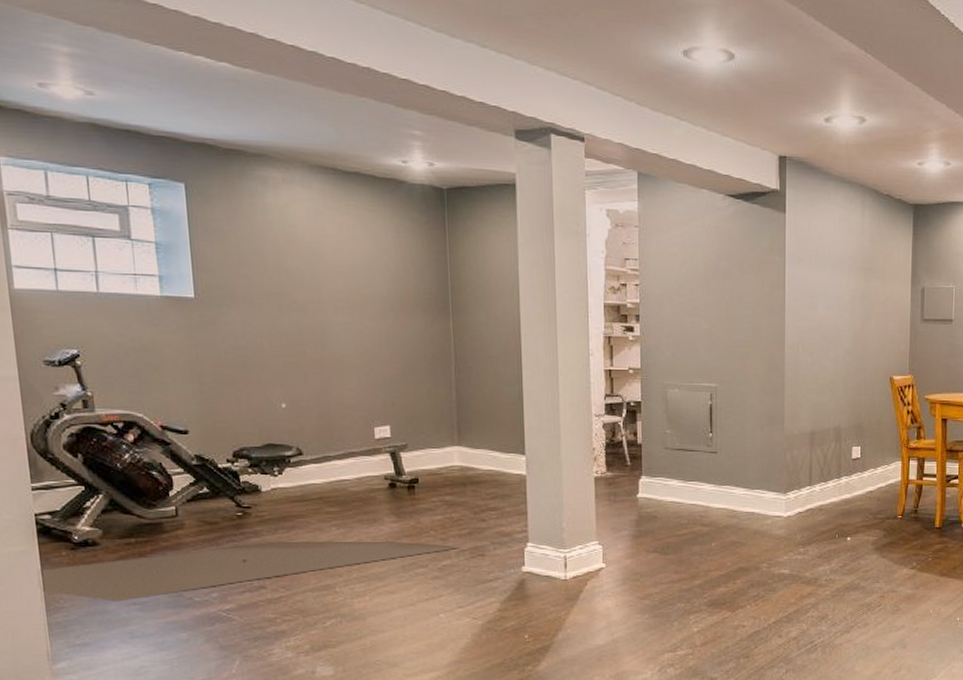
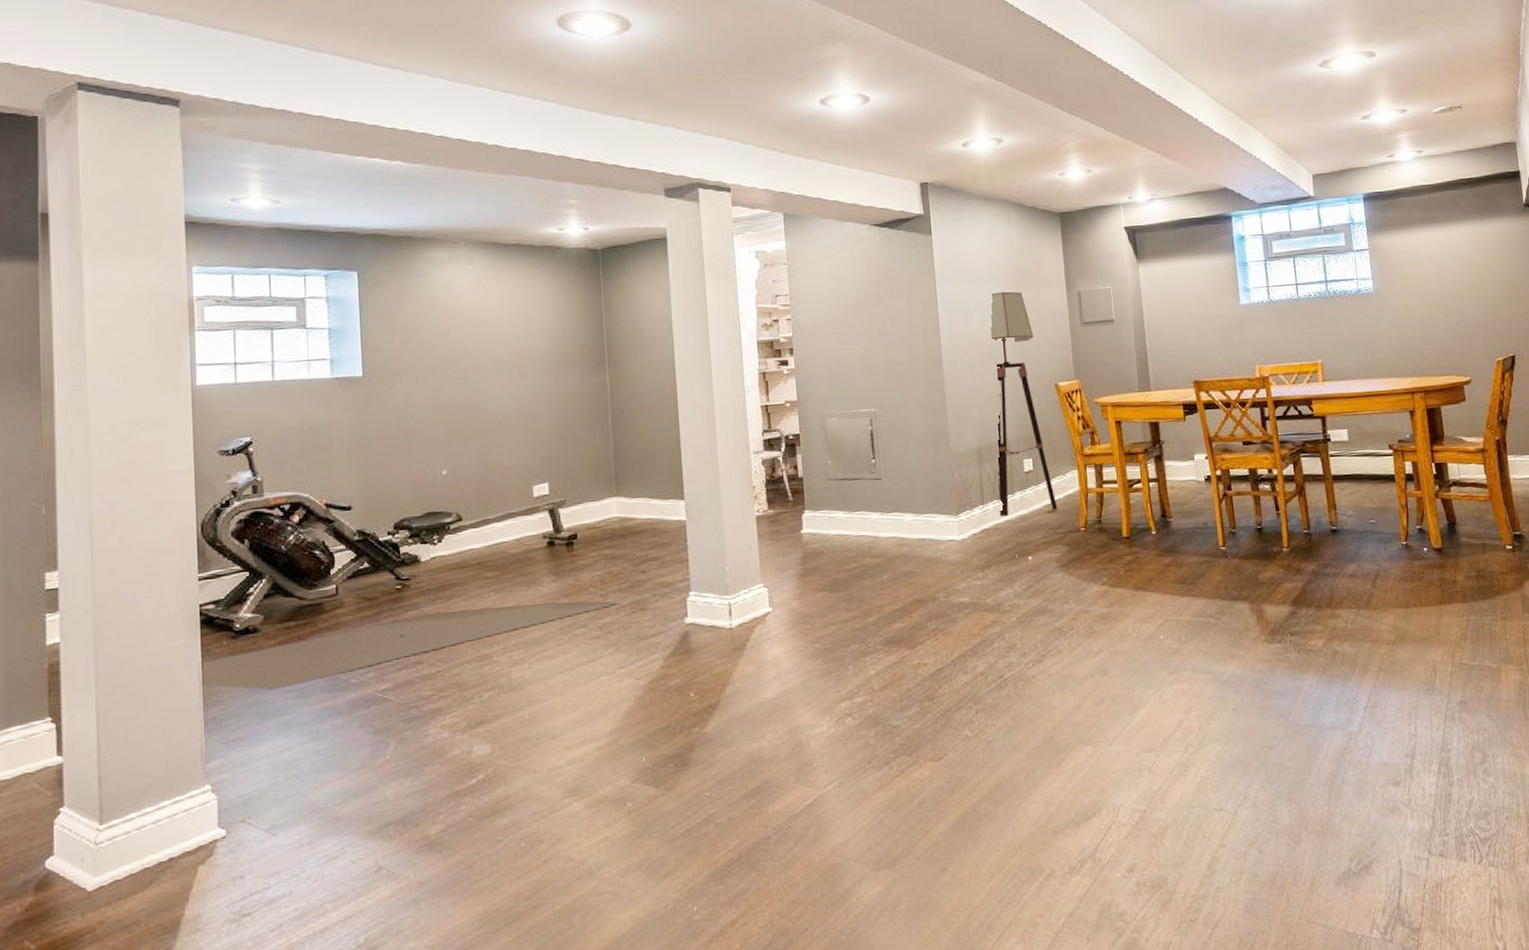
floor lamp: none [823,279,879,499] -> present [991,291,1058,517]

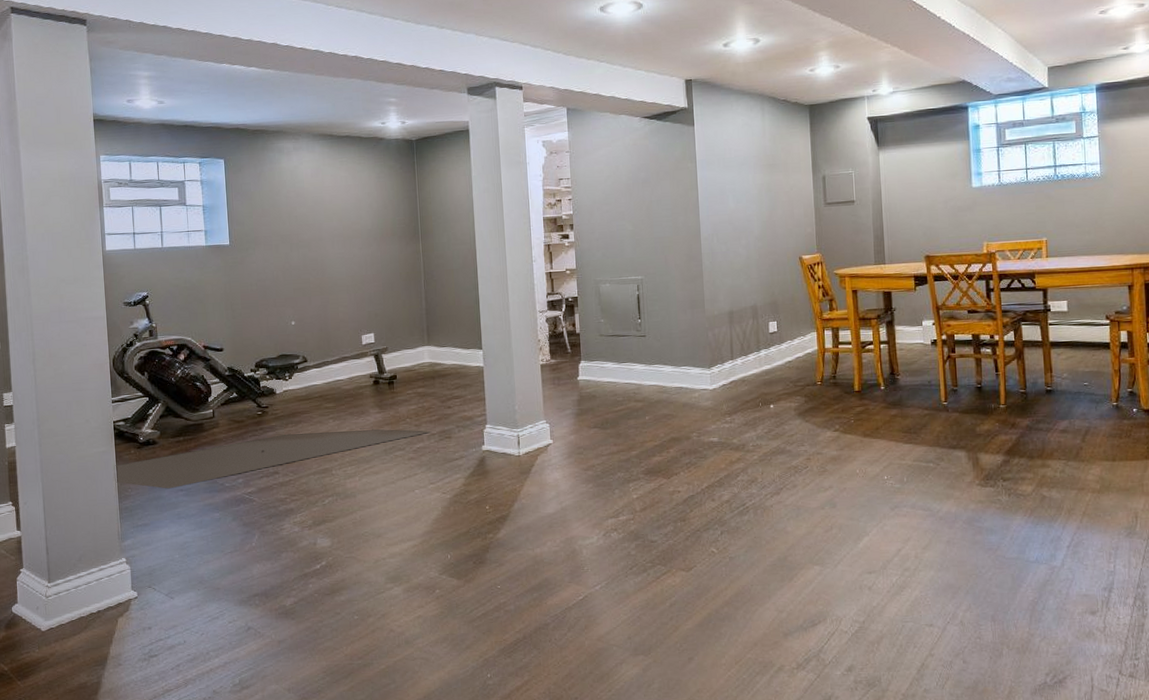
floor lamp: present [991,291,1058,517] -> none [744,175,798,371]

